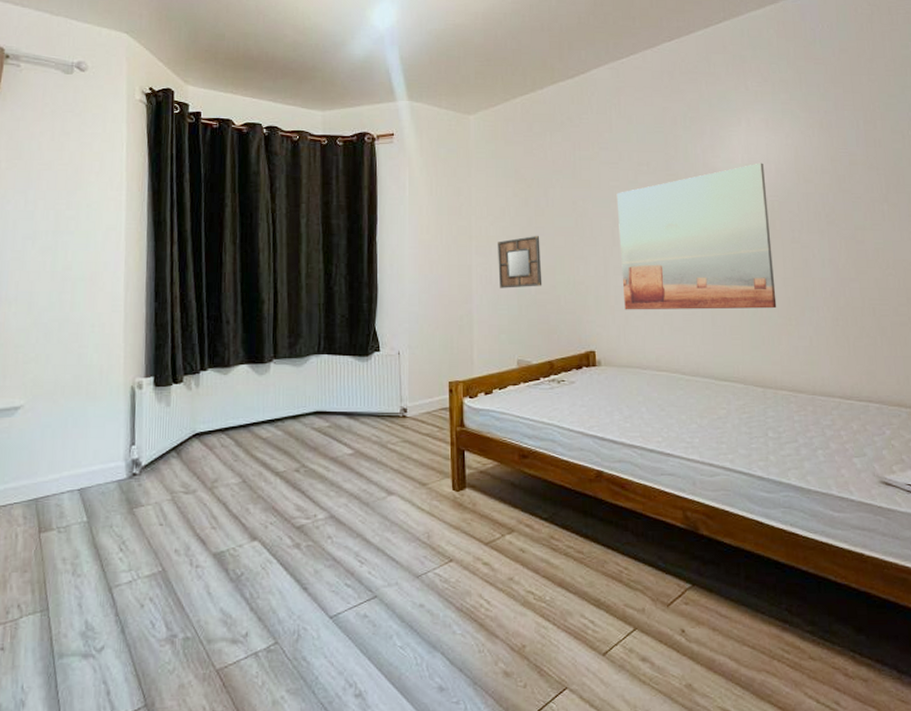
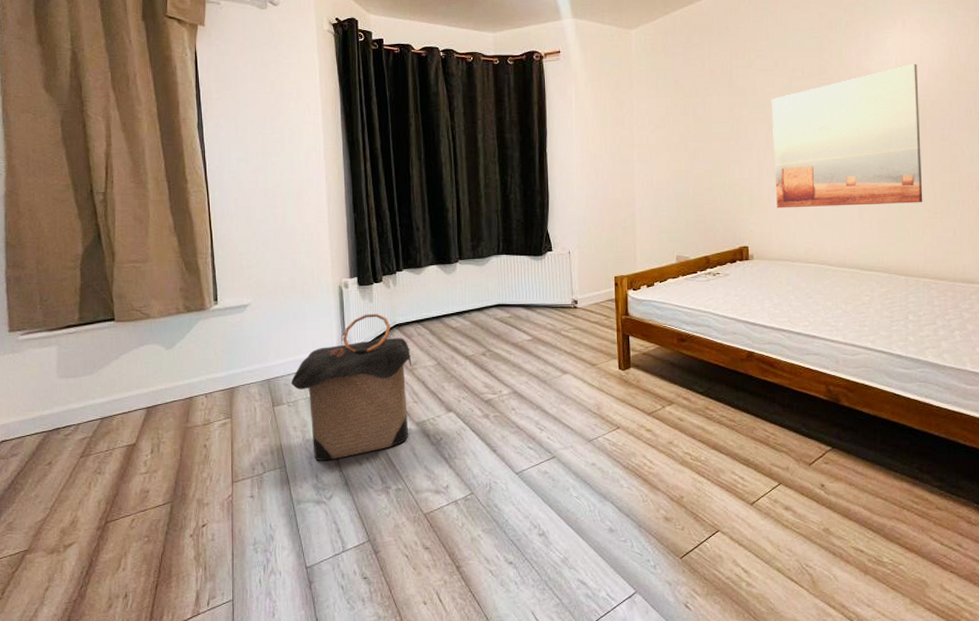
laundry hamper: none [63,420,212,601] -> present [290,313,412,461]
home mirror: present [498,235,542,288] -> none [658,141,700,192]

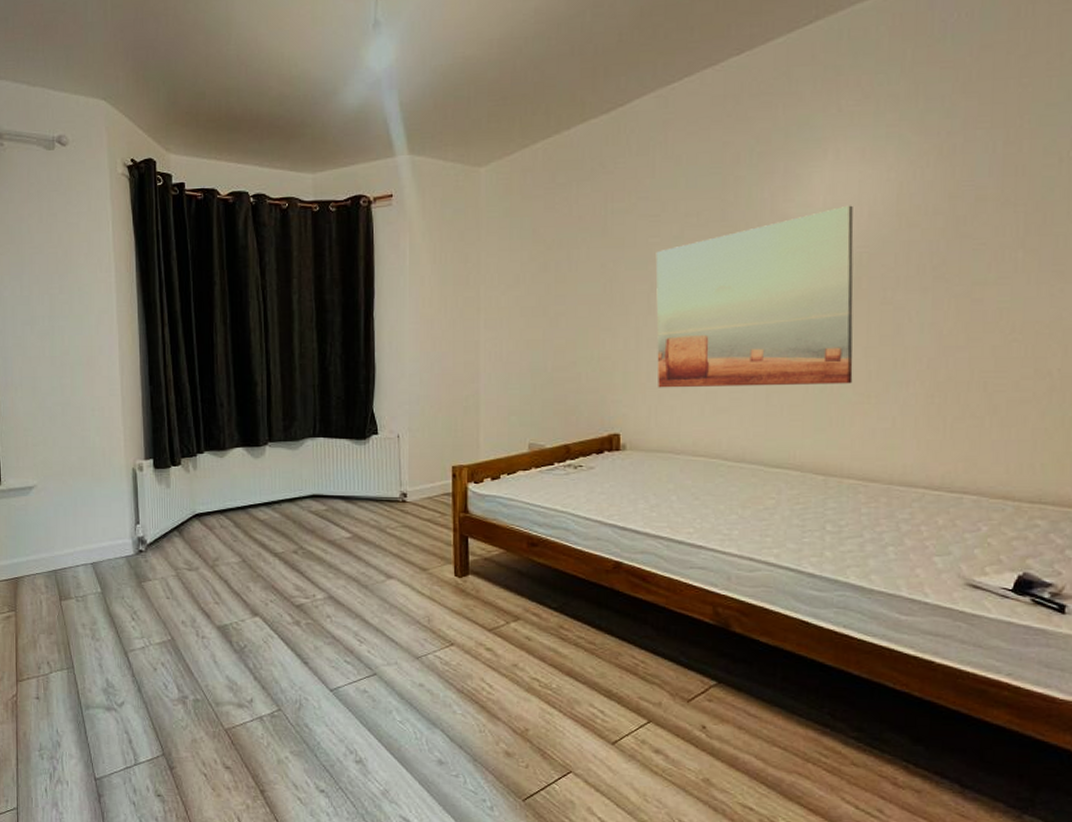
laundry hamper: present [290,313,412,461] -> none [79,501,213,663]

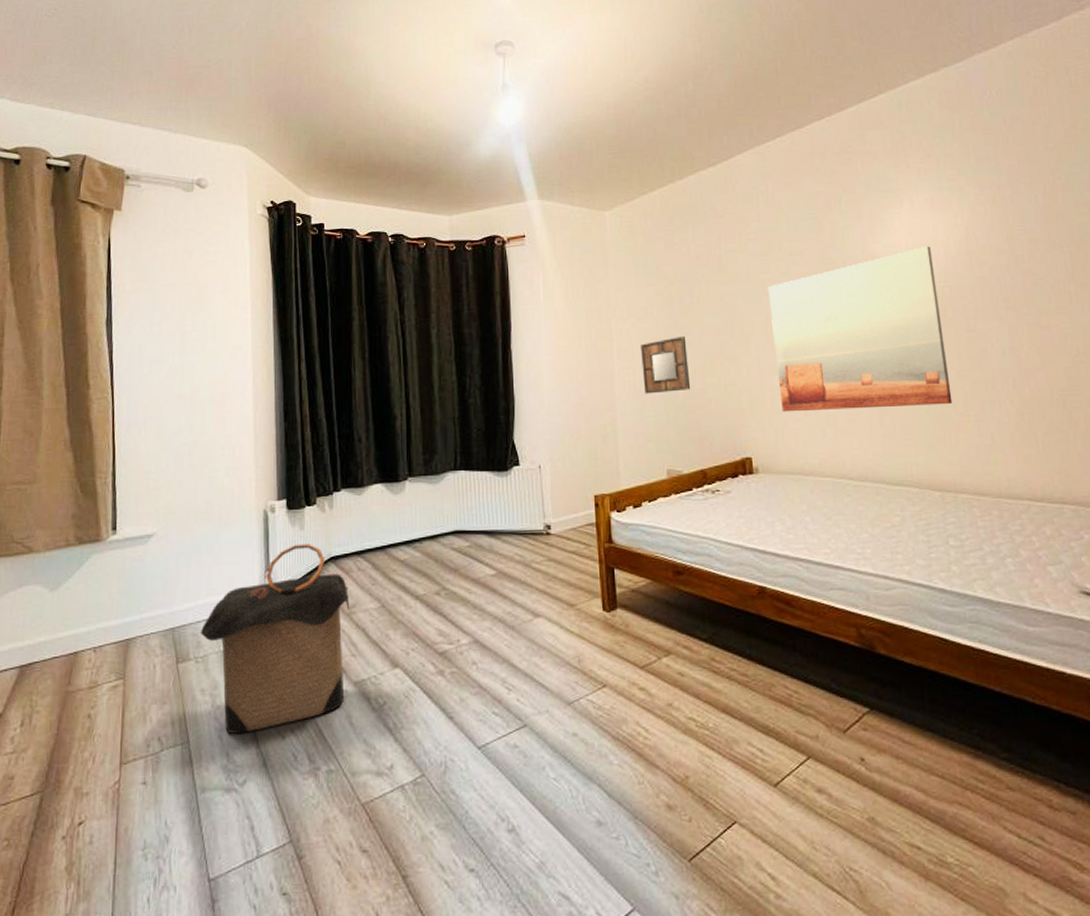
laundry hamper: none [79,501,213,663] -> present [200,544,350,734]
home mirror: none [510,304,561,366] -> present [641,335,691,394]

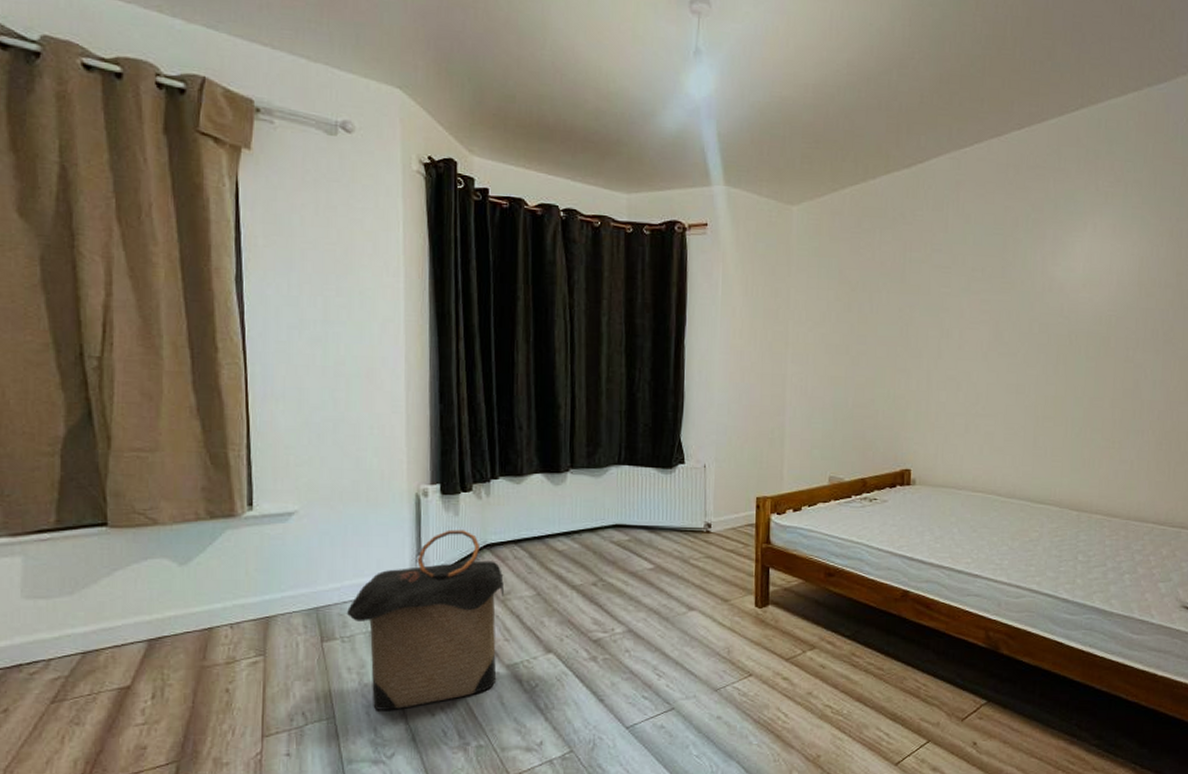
home mirror: present [641,335,691,394] -> none [814,344,861,401]
wall art: present [768,246,953,412] -> none [944,273,1106,431]

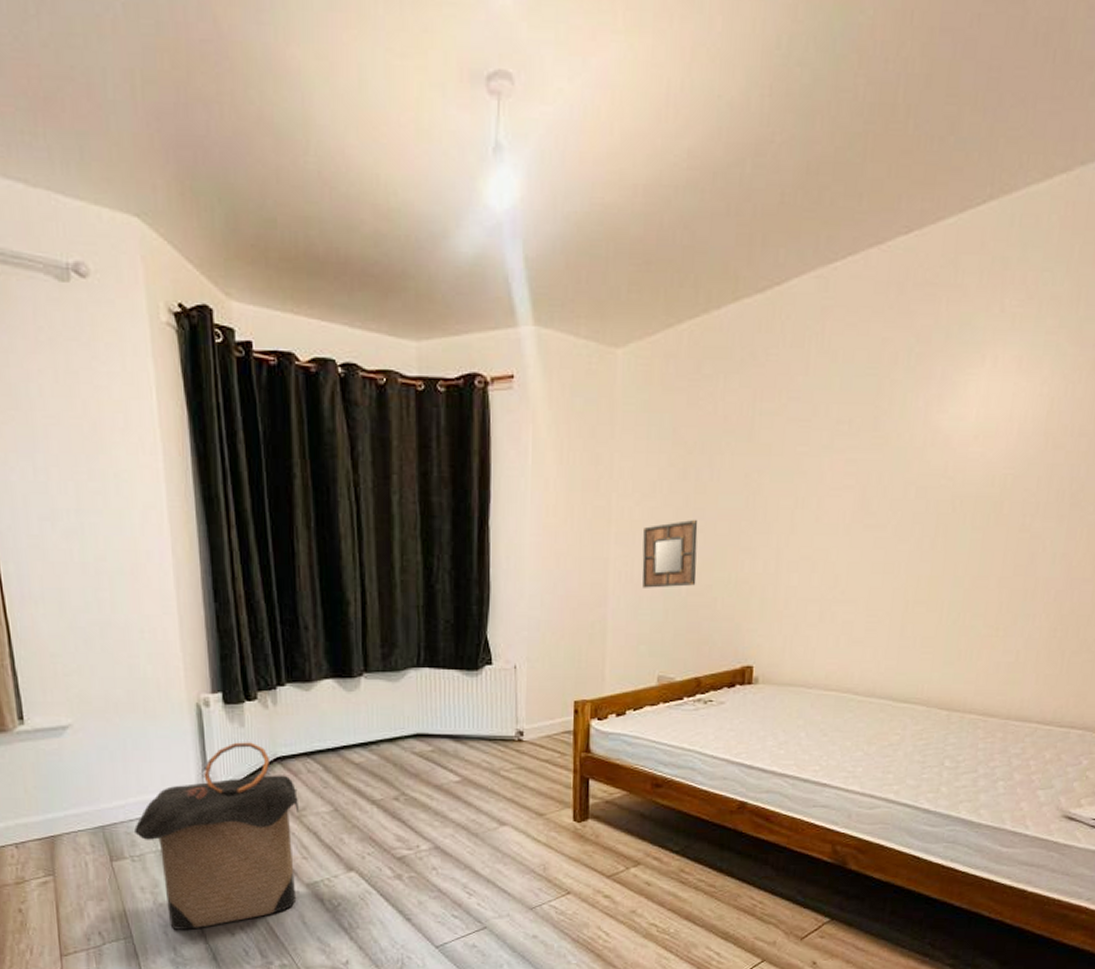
home mirror: none [814,344,861,401] -> present [642,519,698,588]

